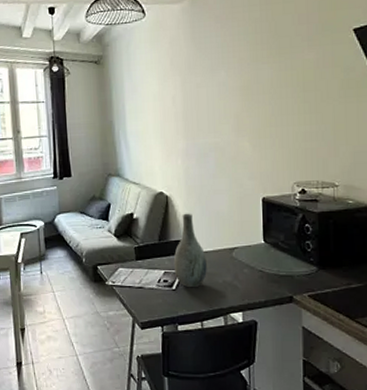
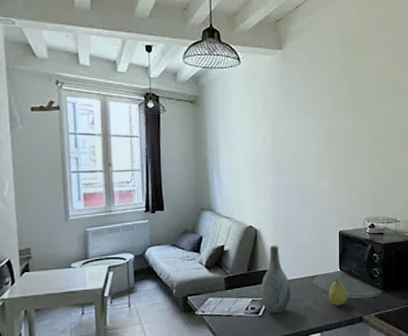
fruit: none [250,252,274,282] -> present [328,279,348,306]

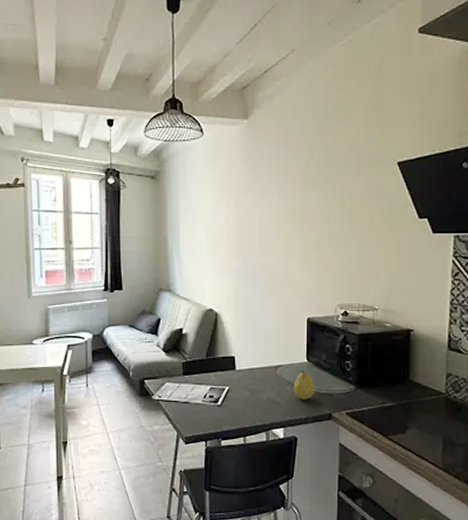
vase: present [260,245,291,314] -> none [220,330,252,404]

